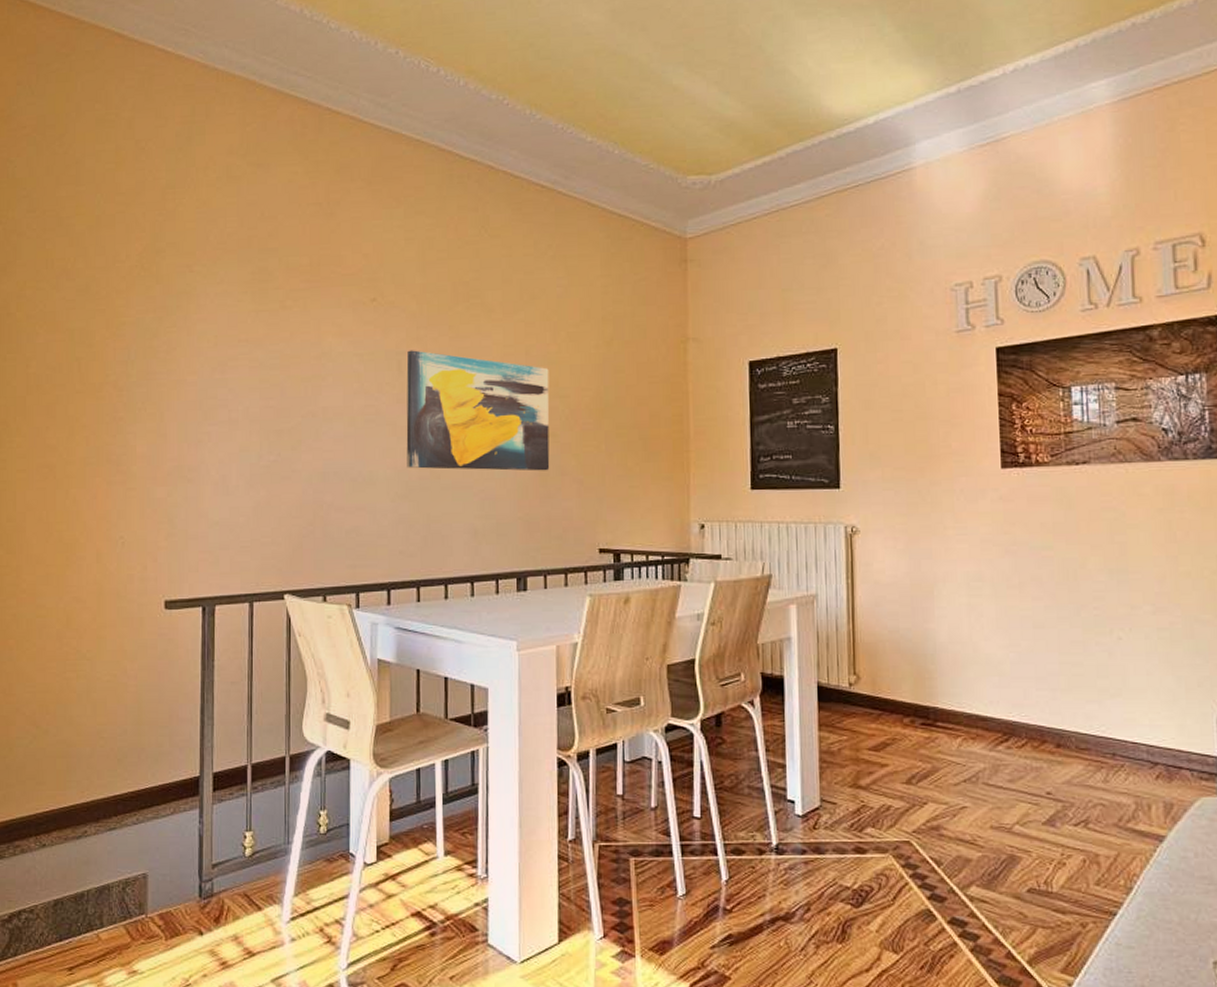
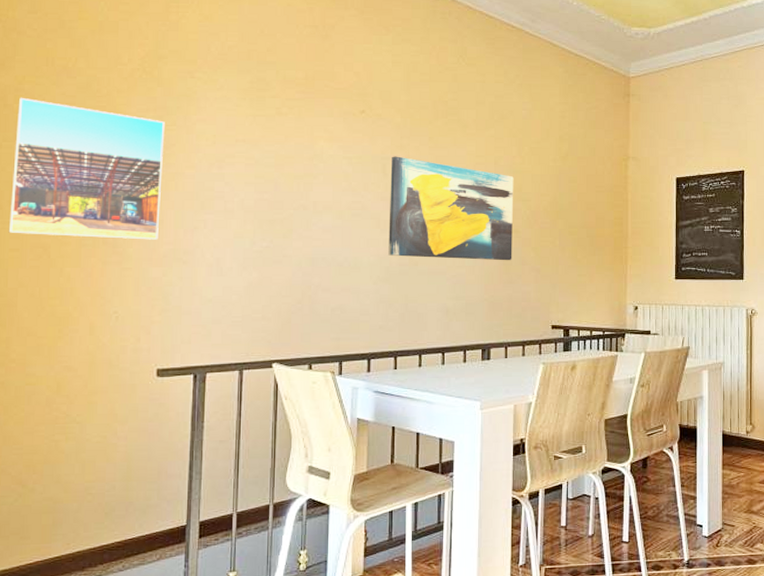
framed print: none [15,304,165,457] -> present [8,97,165,240]

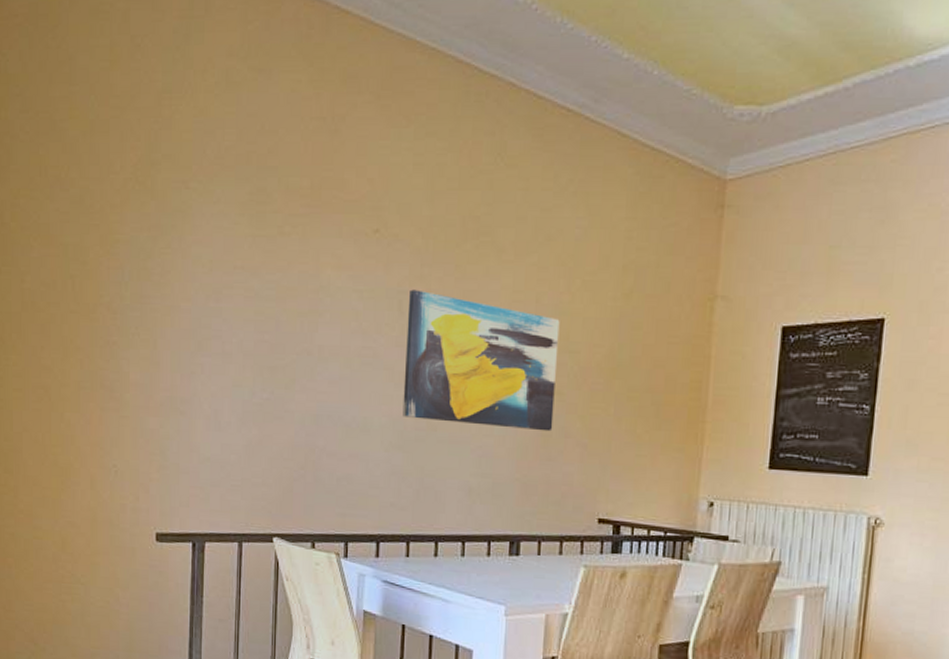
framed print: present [8,97,165,240] -> none [11,214,159,385]

